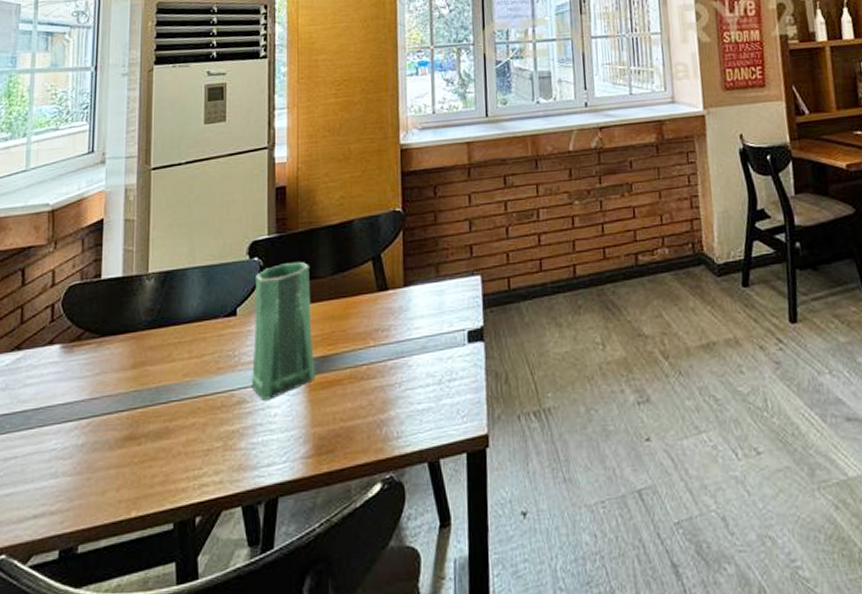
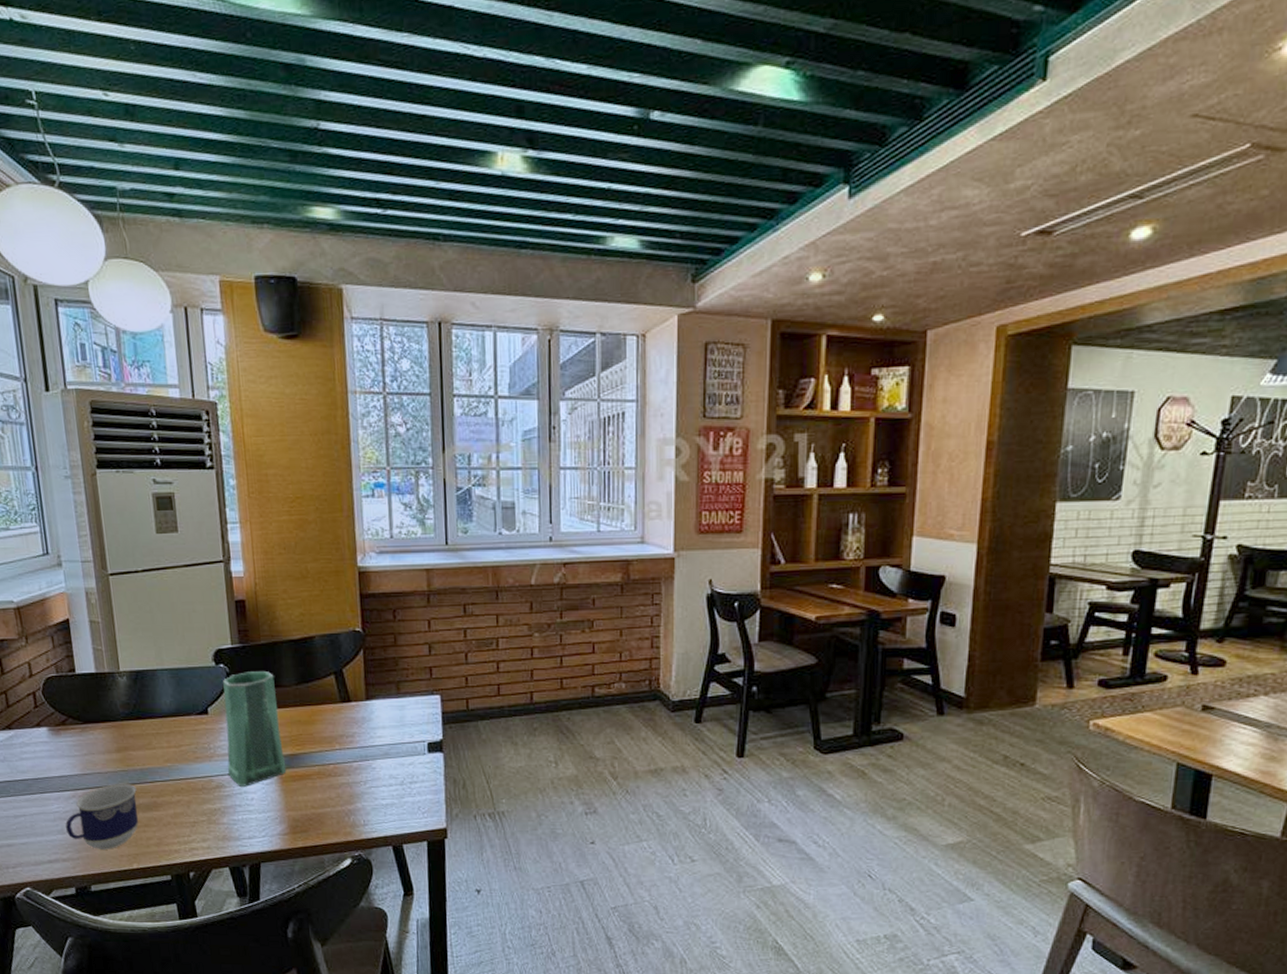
cup: none [61,406,148,495] -> present [65,783,139,850]

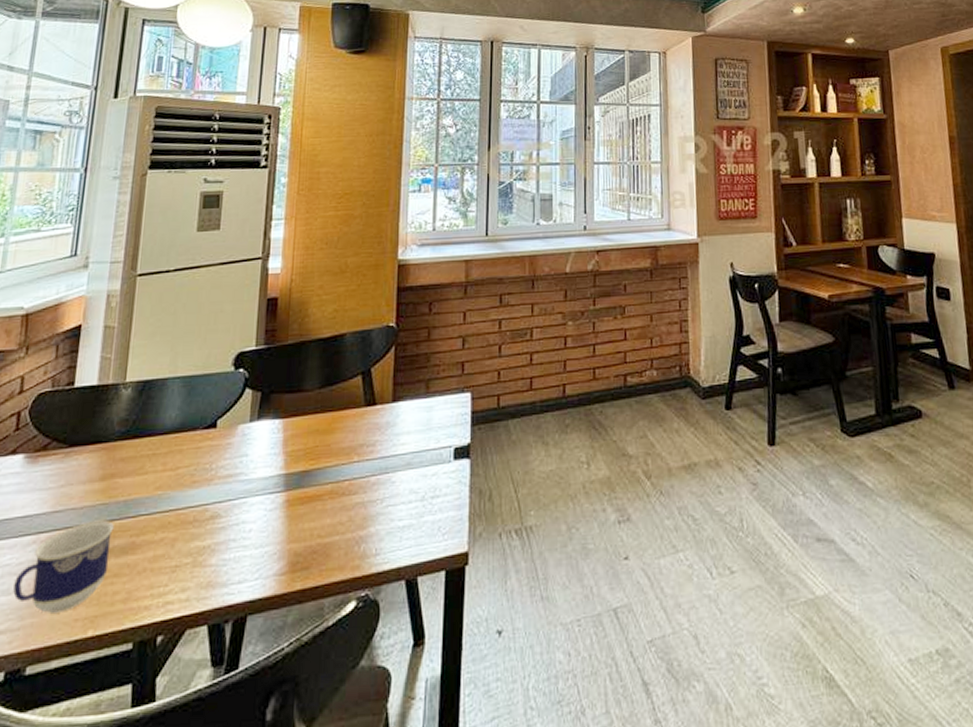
vase: present [223,672,287,787] -> none [226,375,297,515]

